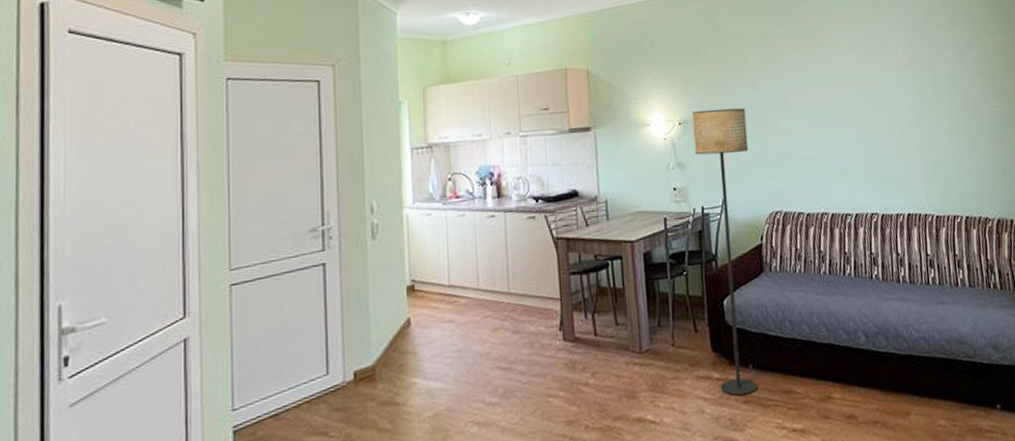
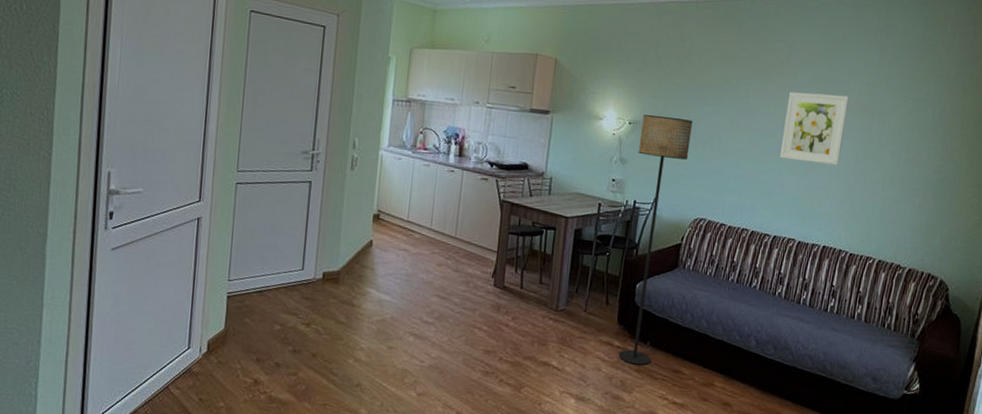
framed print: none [835,53,901,130] -> present [779,91,849,166]

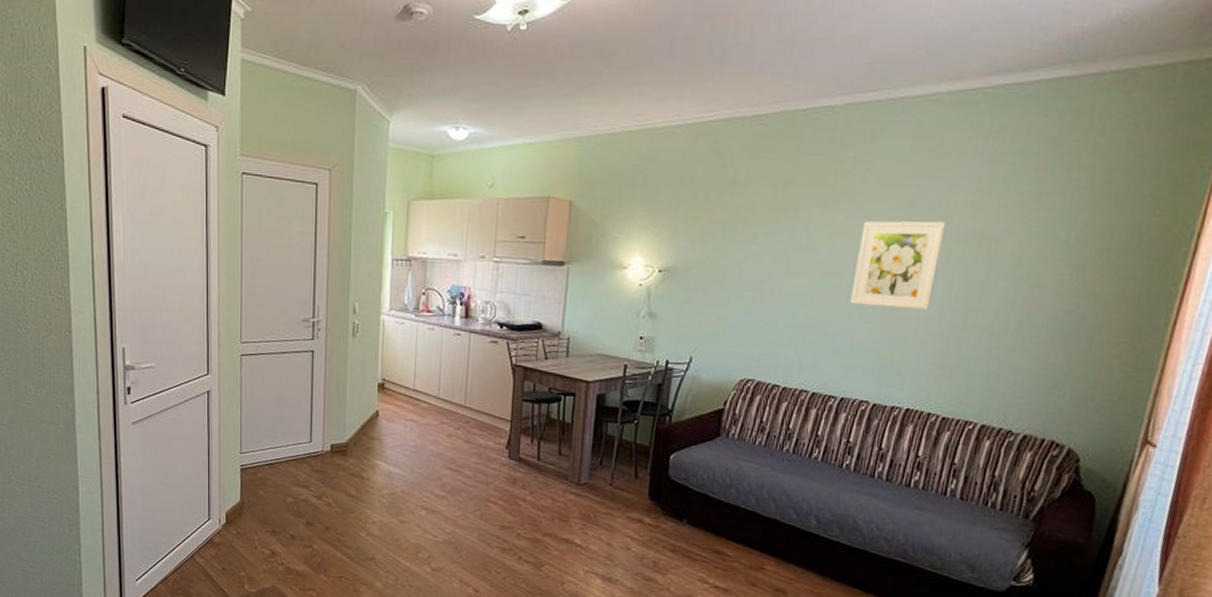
floor lamp: present [618,115,693,365] -> none [650,260,738,545]

